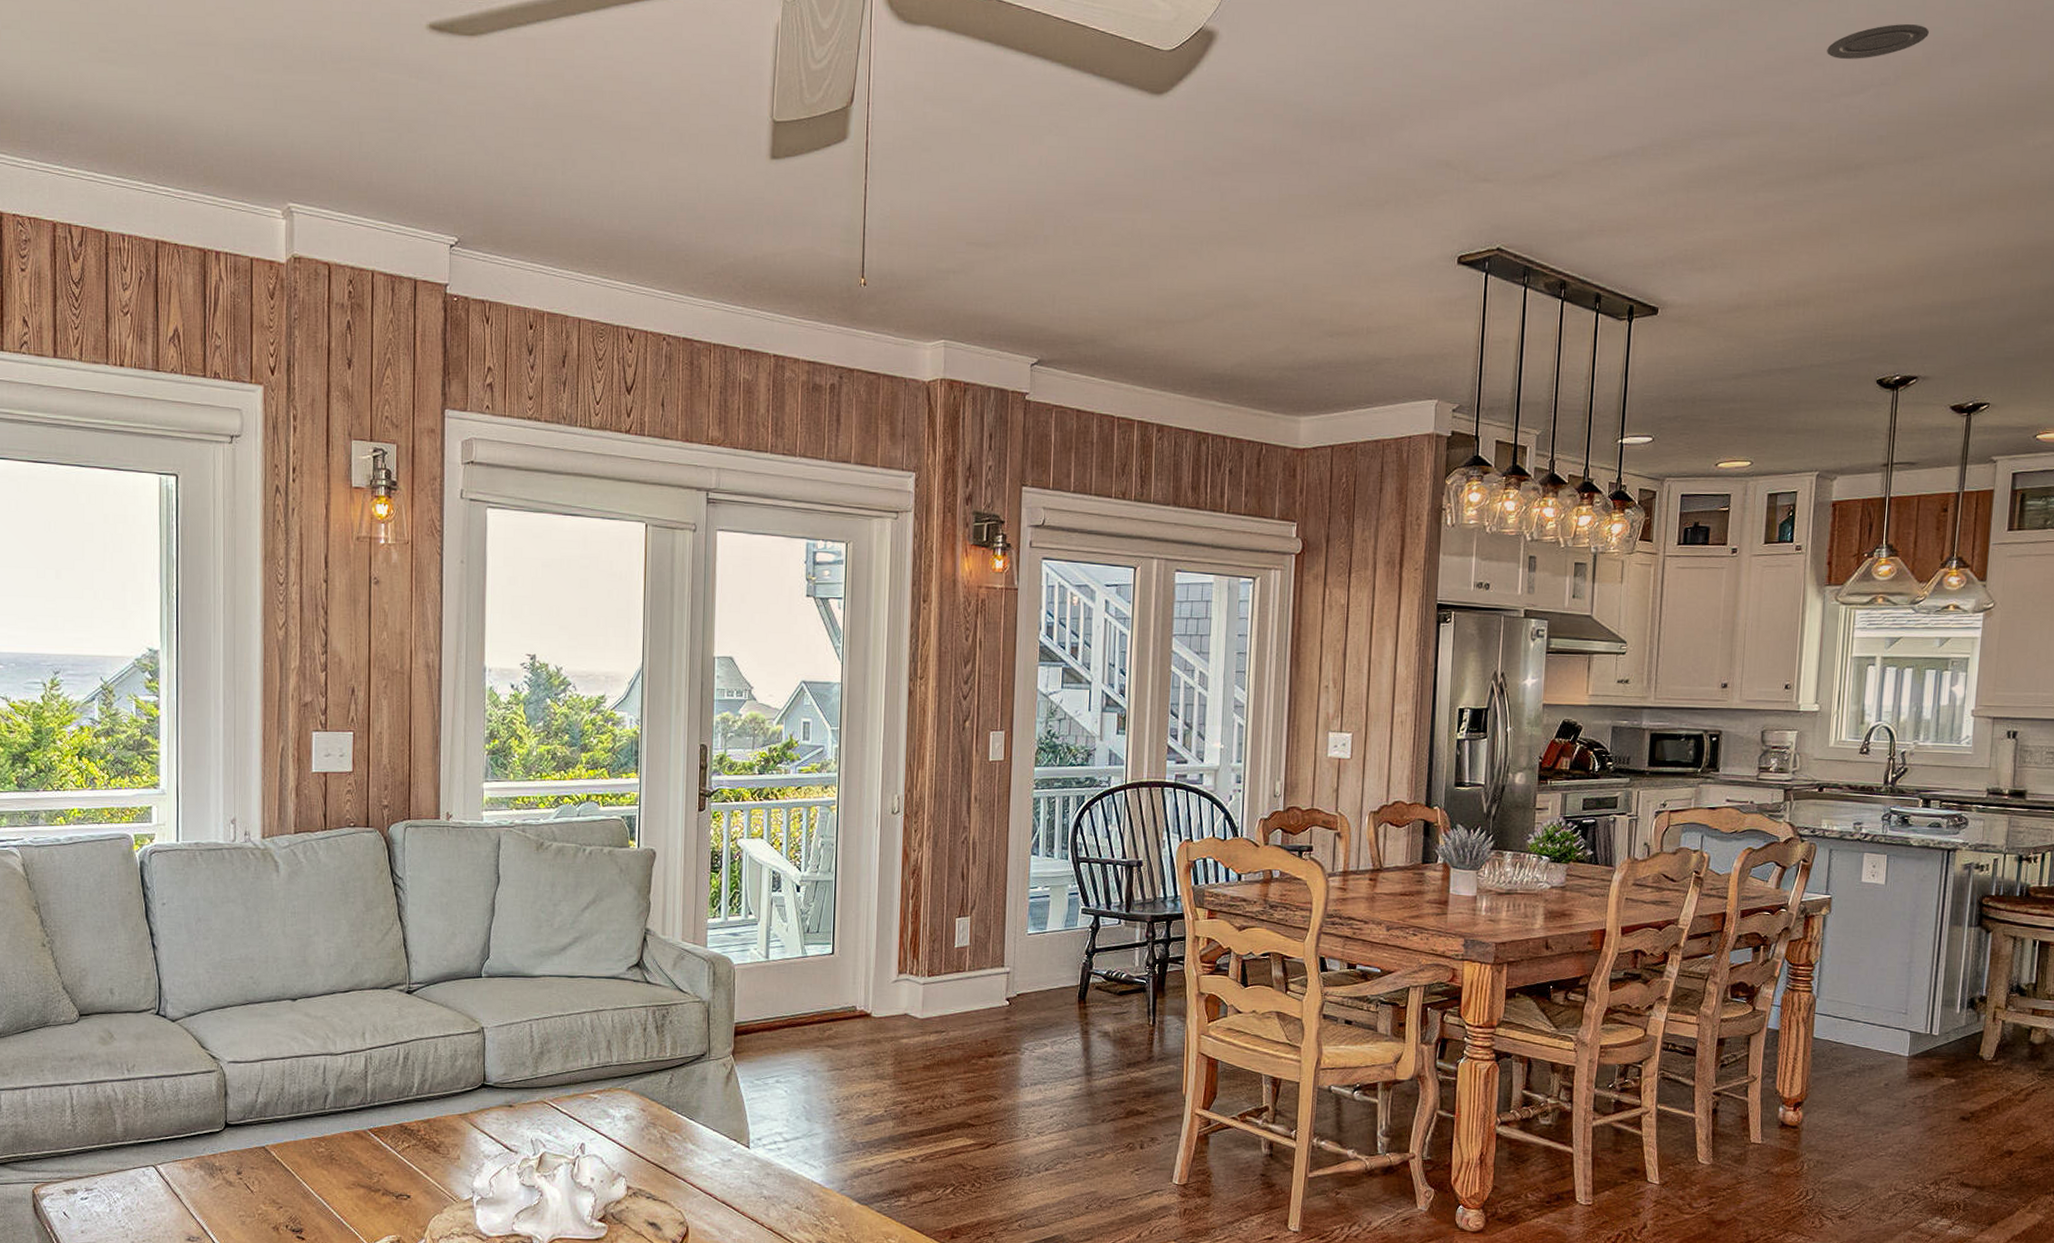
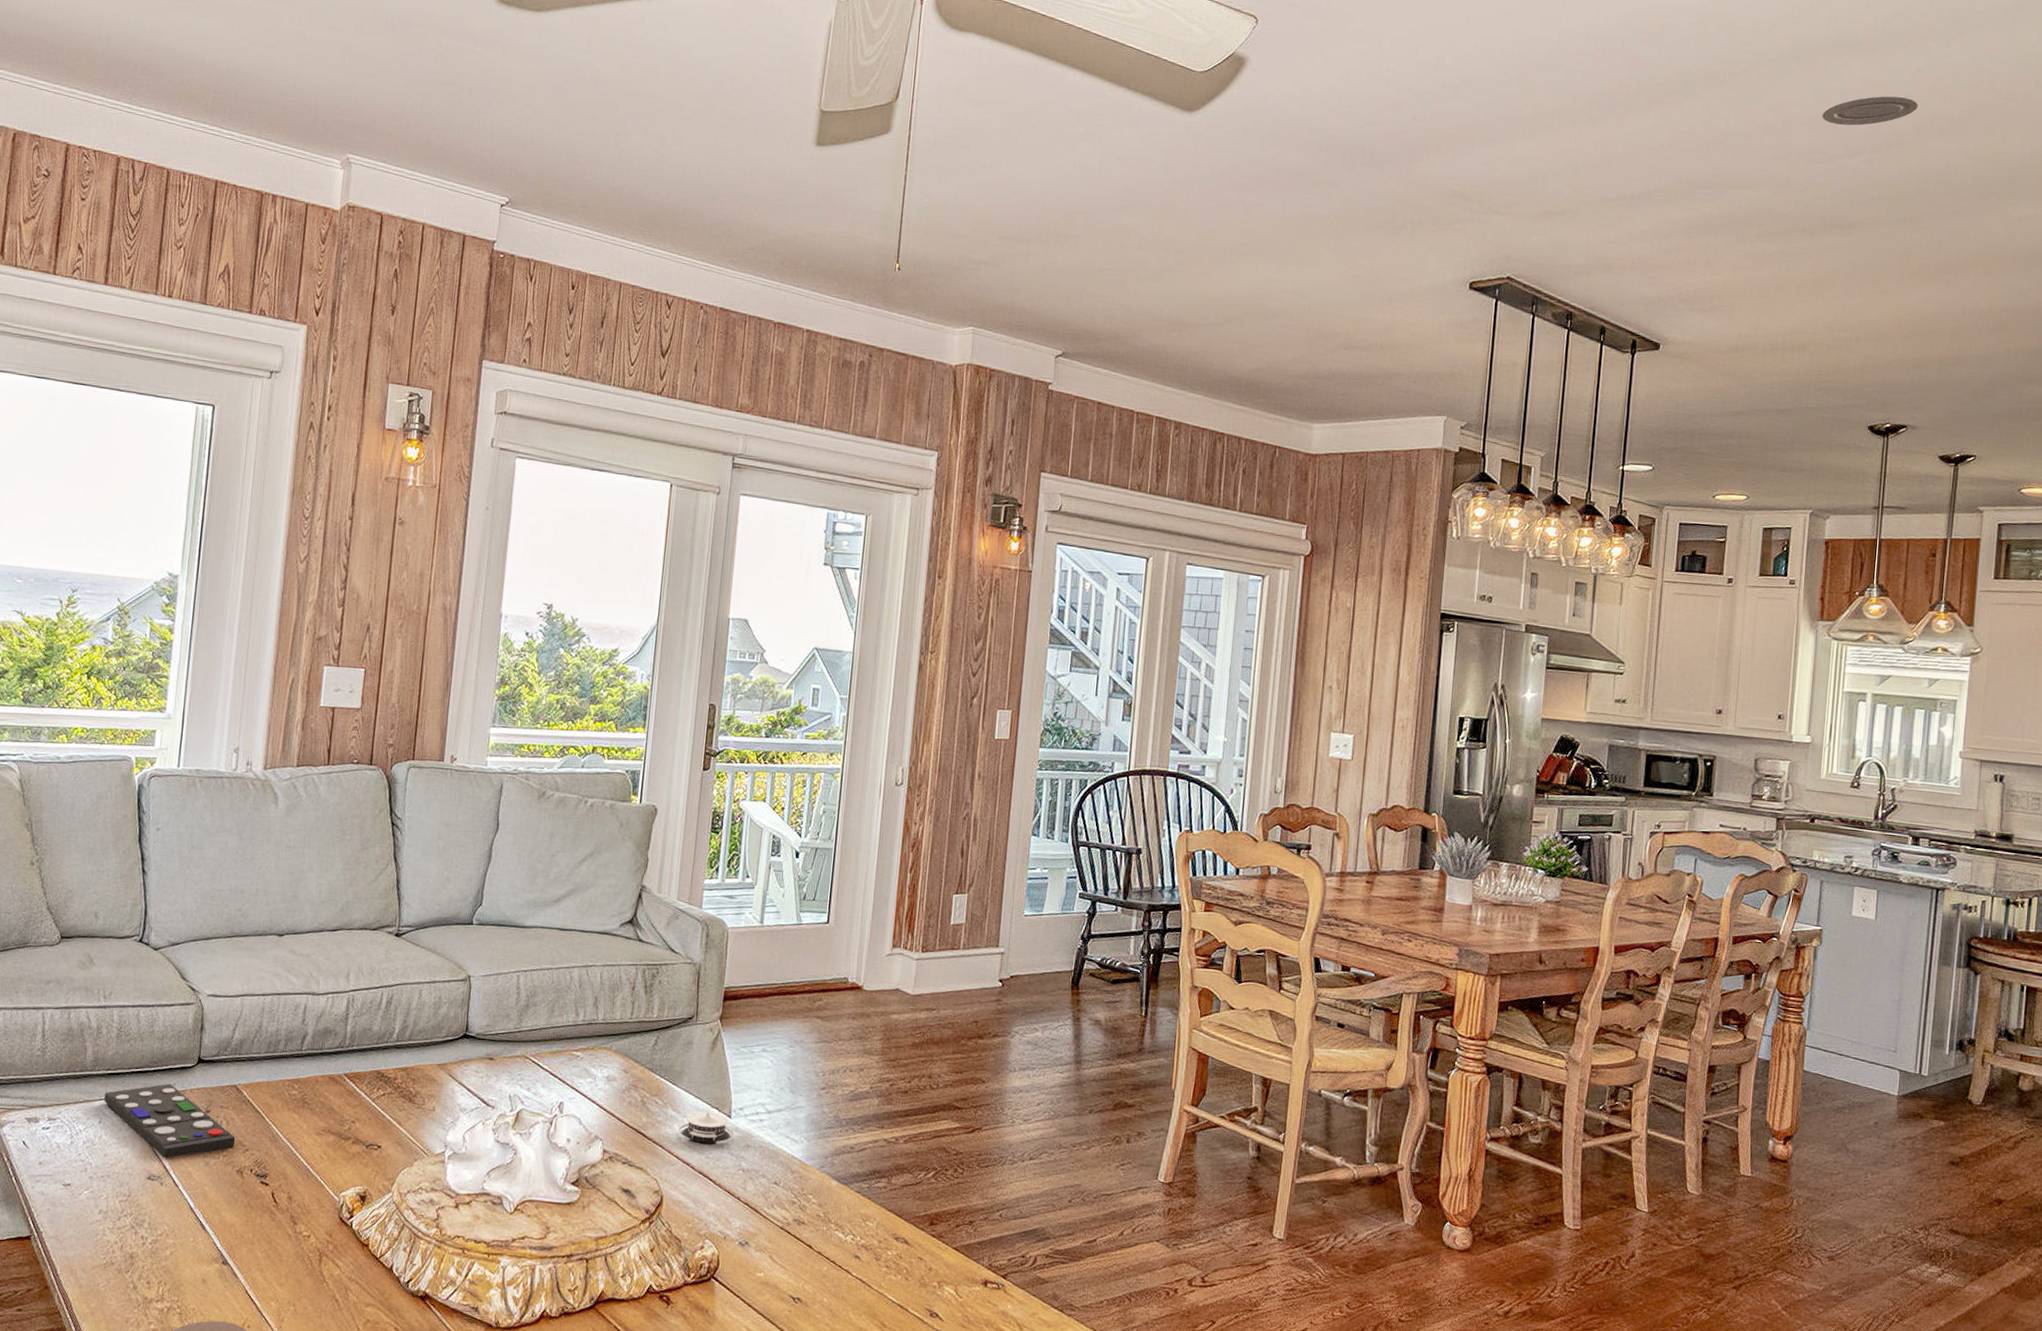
remote control: none [138,1149,269,1220] -> present [104,1083,236,1158]
architectural model: none [699,1141,754,1175] -> present [678,1109,734,1145]

